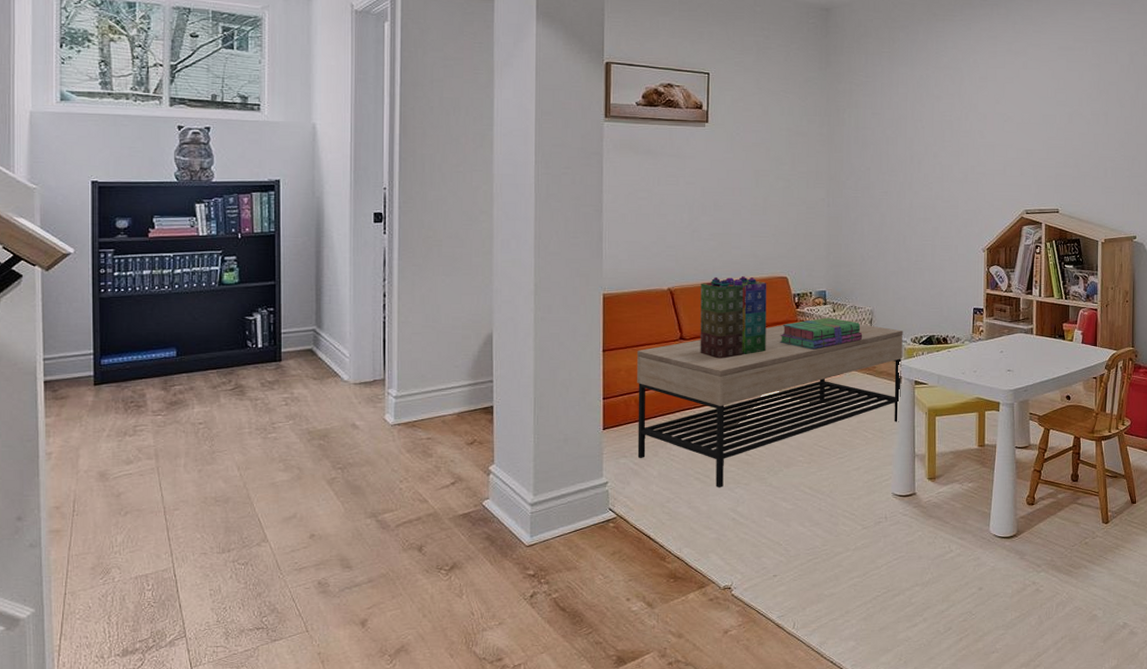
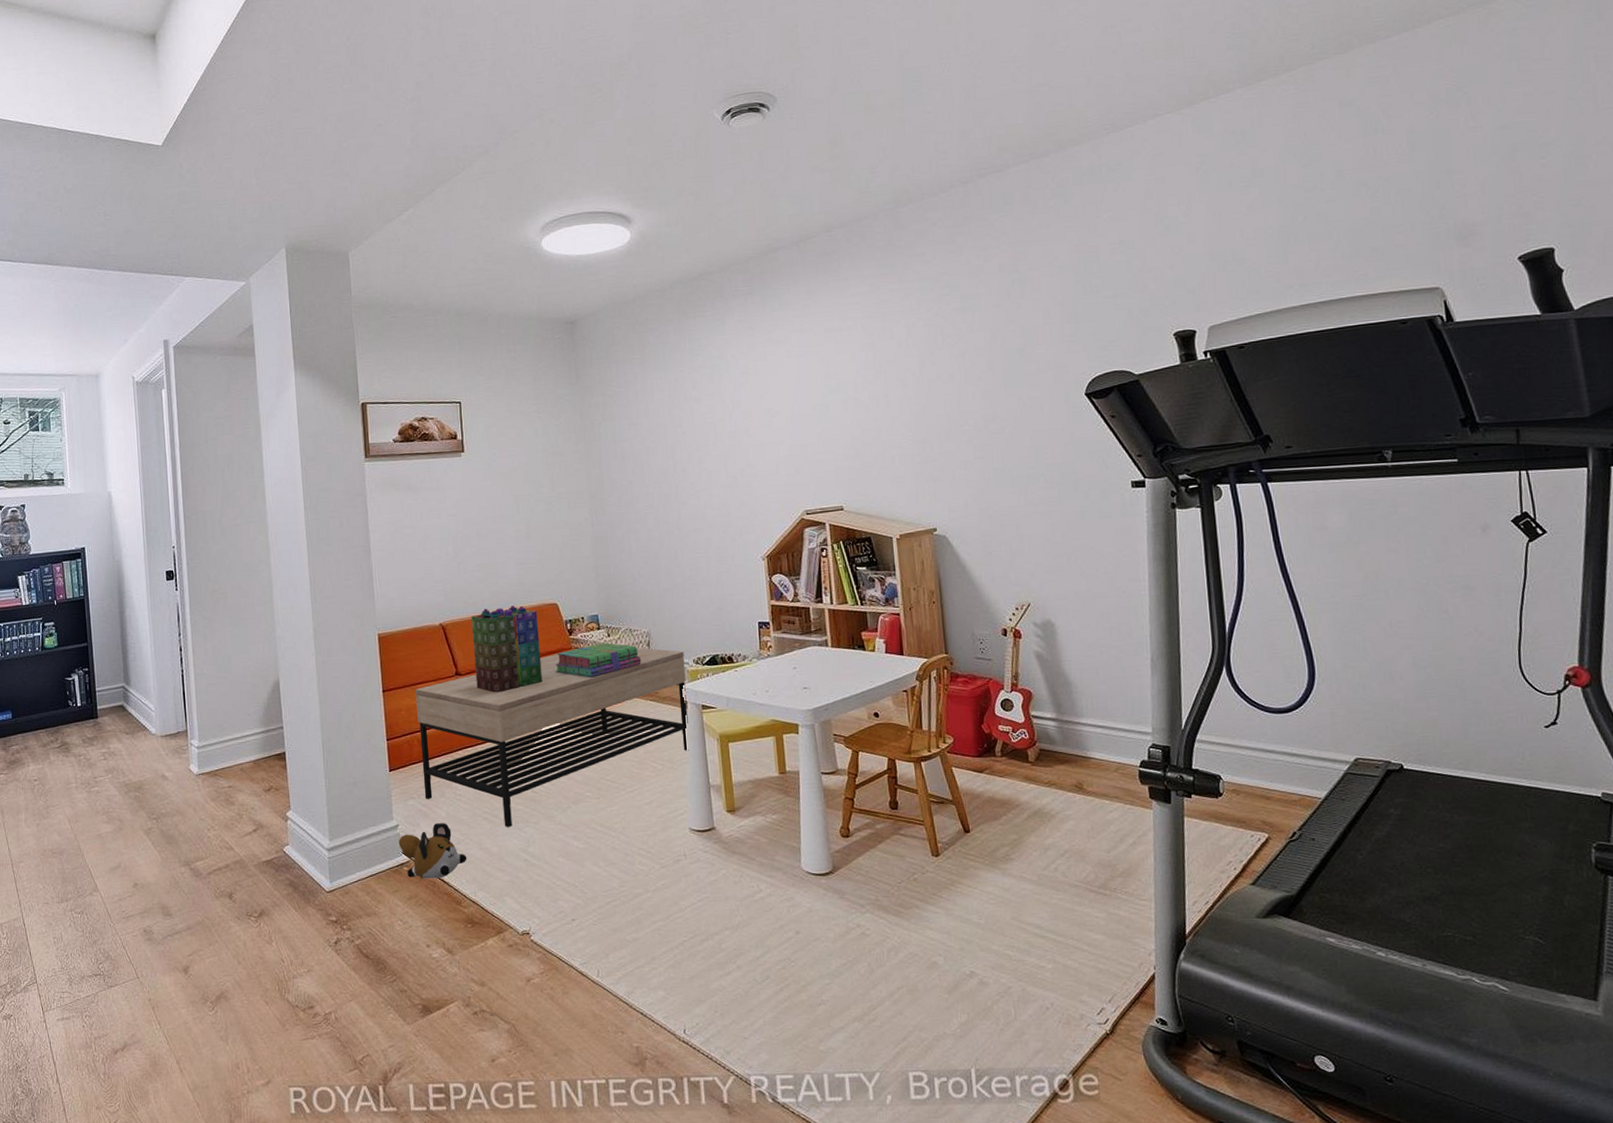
plush toy: none [606,482,675,535] -> present [398,823,467,879]

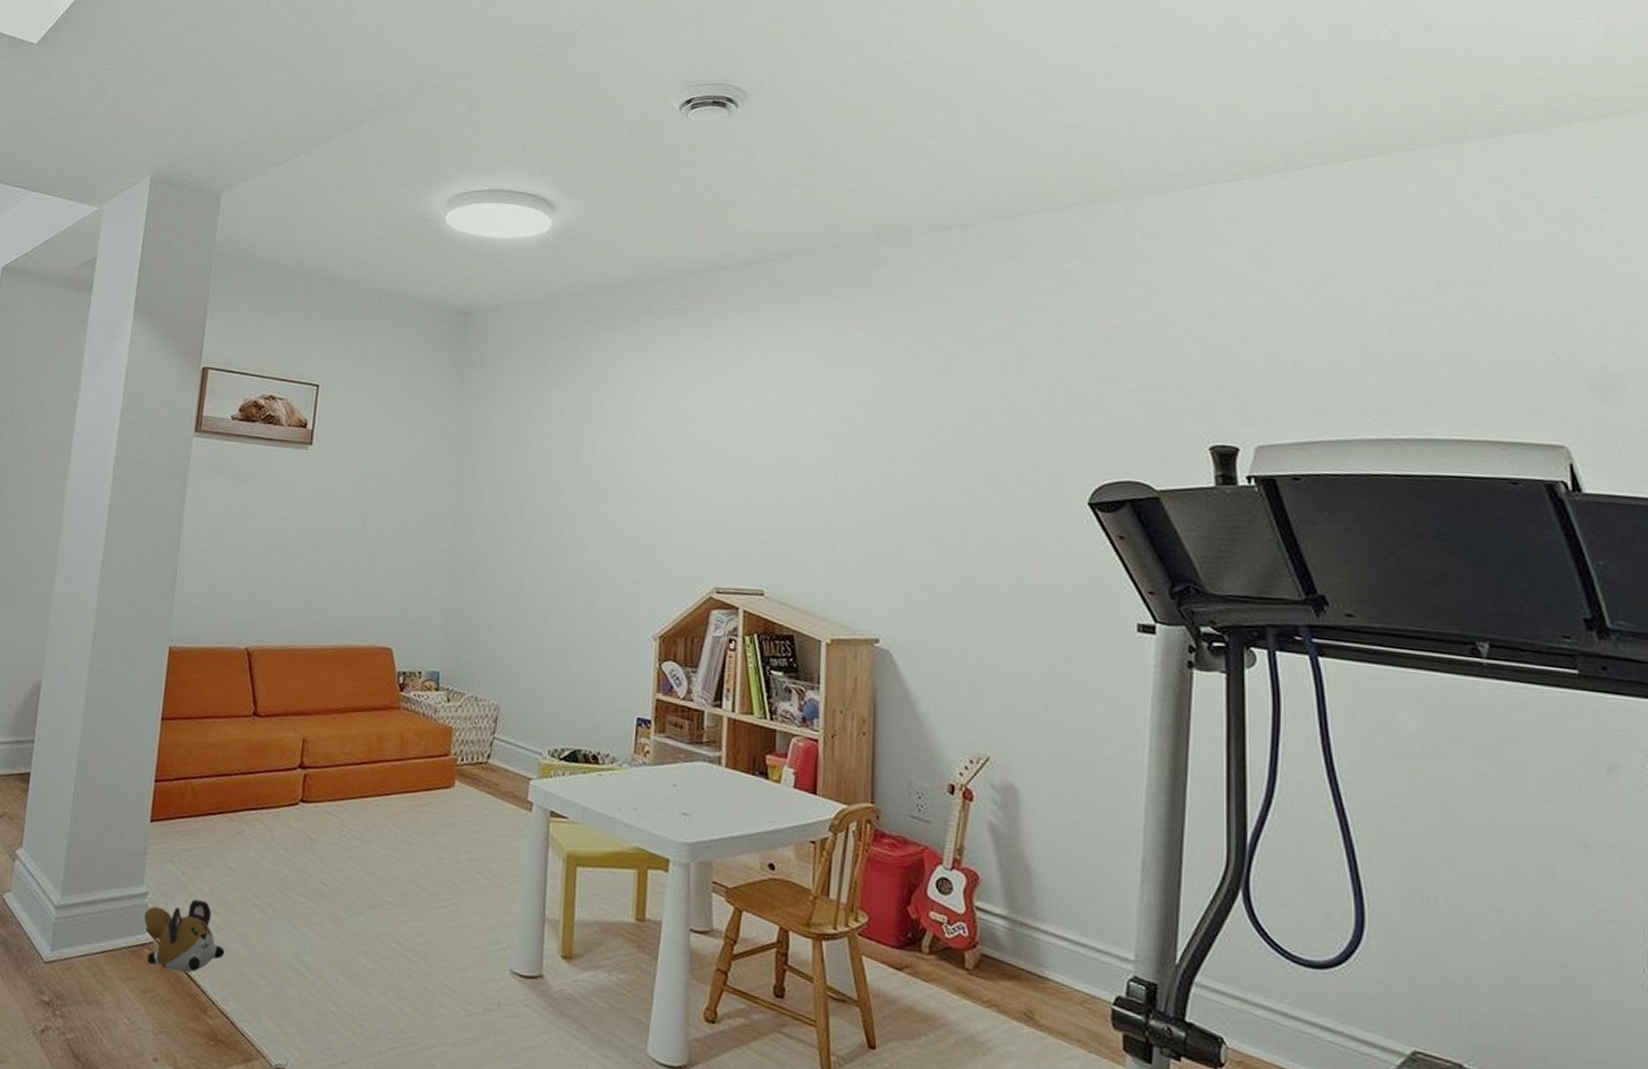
coffee table: present [415,644,689,828] -> none [187,708,538,924]
toy block set: present [471,606,543,693] -> none [275,639,366,748]
stack of books: present [555,642,642,678] -> none [376,707,484,750]

